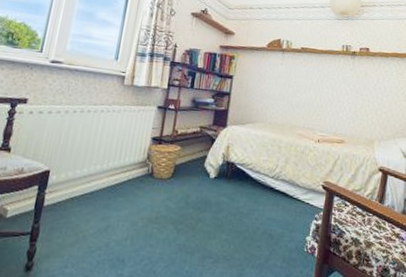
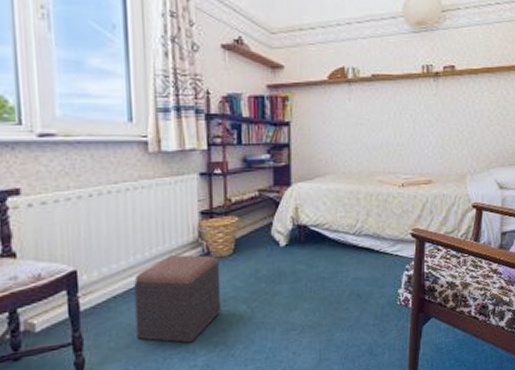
footstool: none [80,170,159,252] -> present [134,254,221,343]

